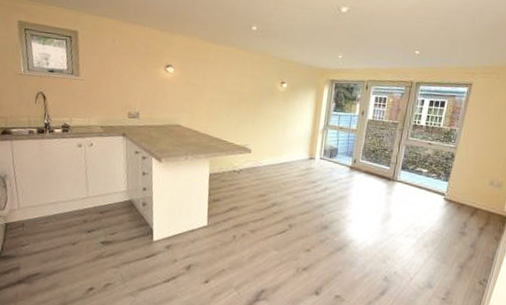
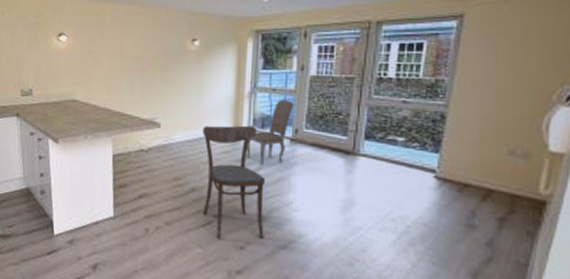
dining chair: none [280,154,330,243] -> present [202,125,266,239]
dining chair: none [317,136,355,187] -> present [246,100,295,165]

